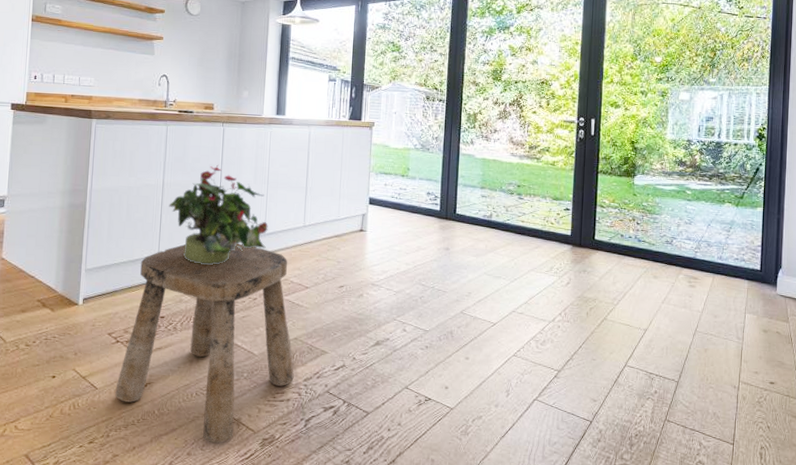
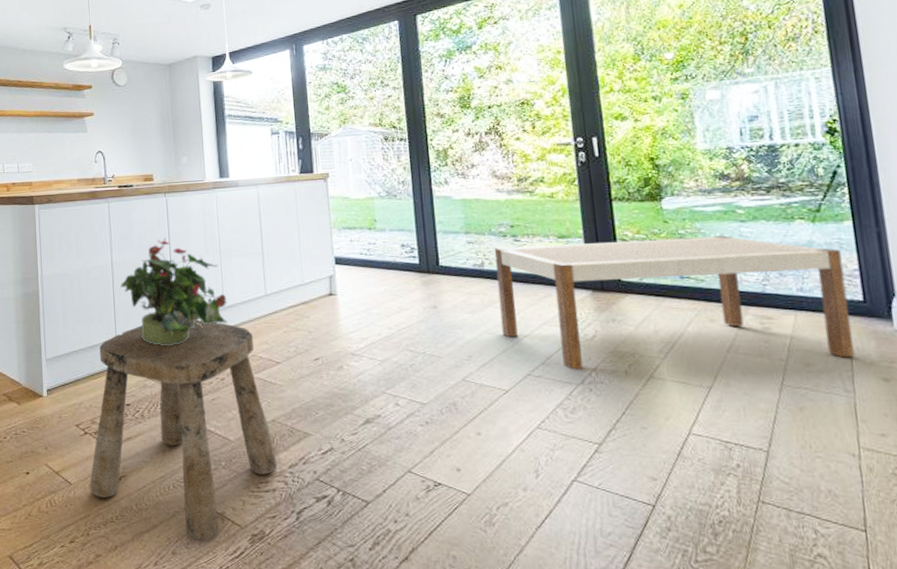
bench: none [498,203,752,313] -> present [494,235,855,370]

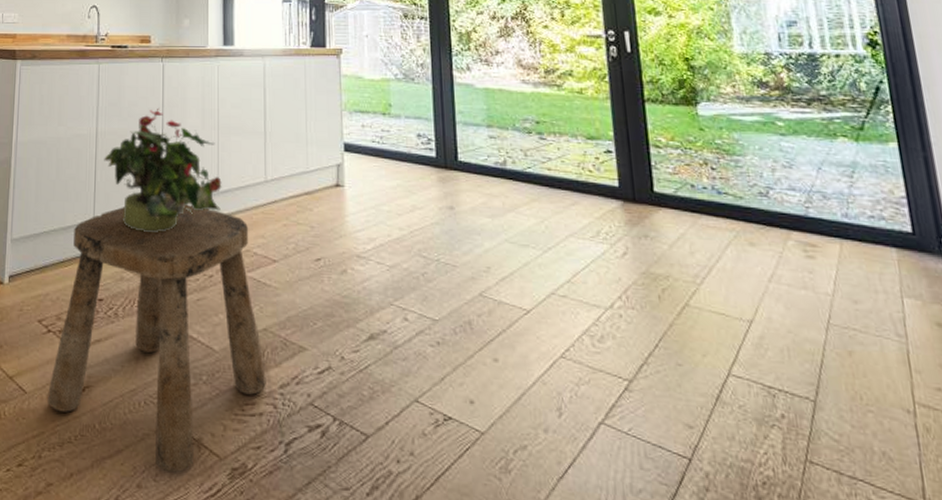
bench: present [494,235,855,370] -> none [517,145,906,297]

